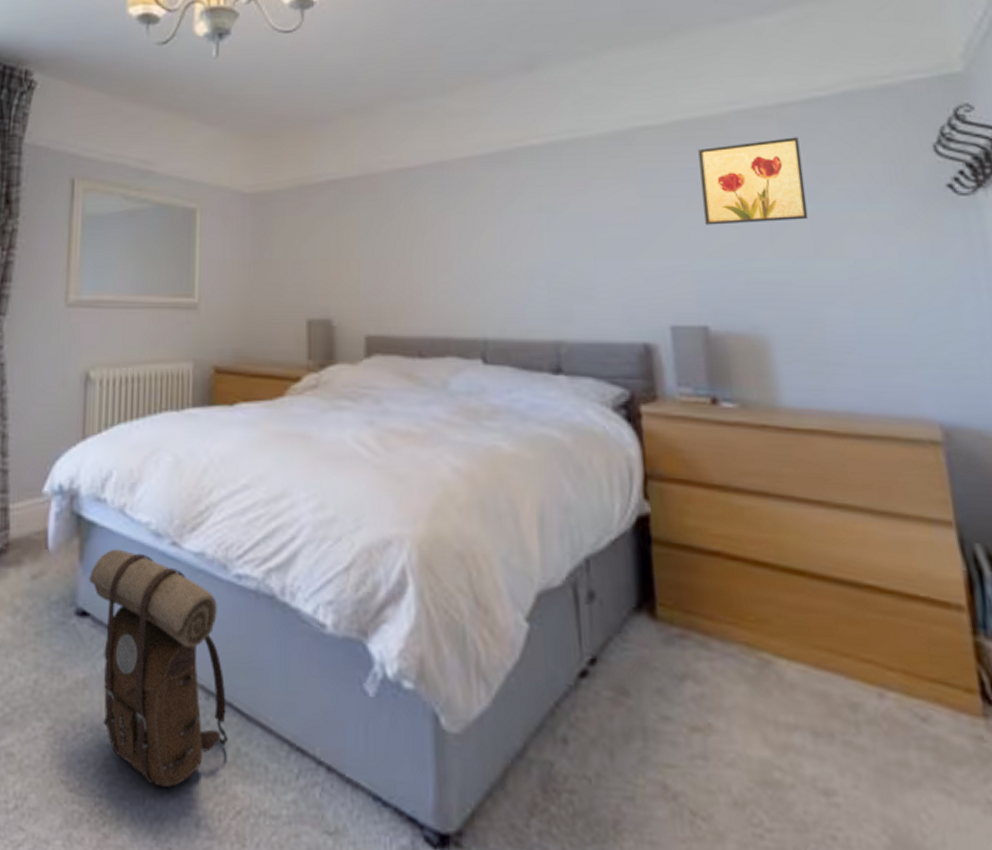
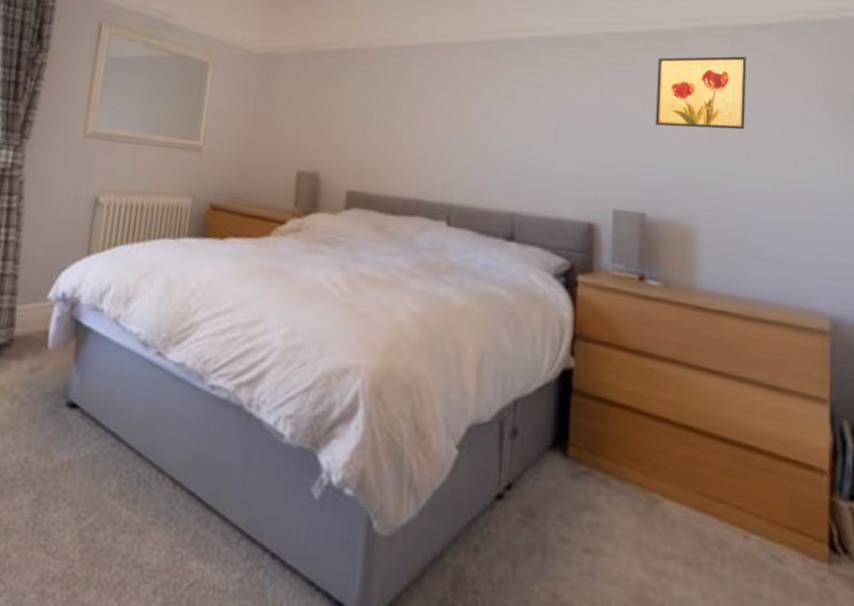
backpack: present [89,548,227,788] -> none [81,352,192,559]

